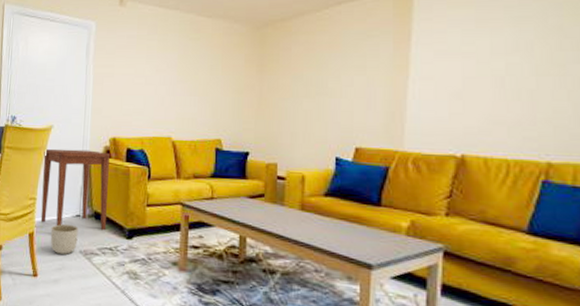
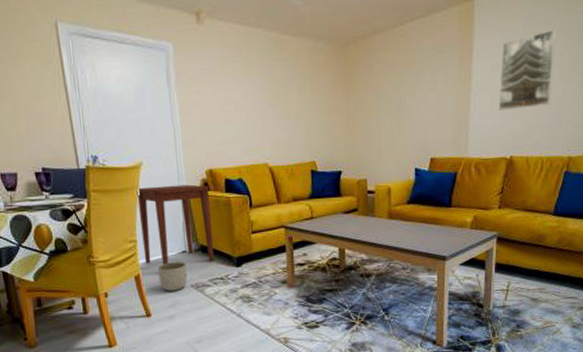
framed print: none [444,16,523,102] -> present [498,30,556,111]

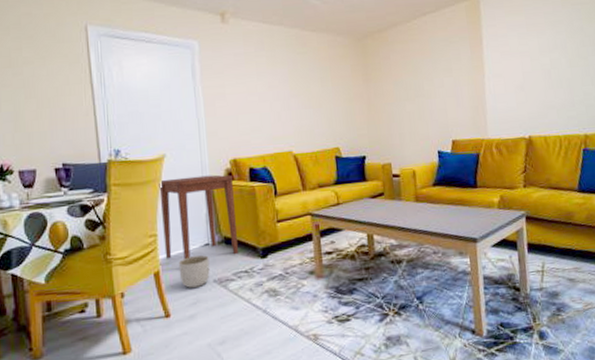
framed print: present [498,30,556,111] -> none [509,20,560,94]

